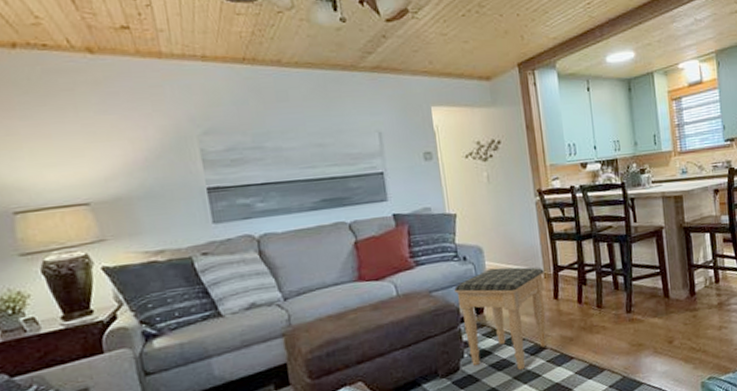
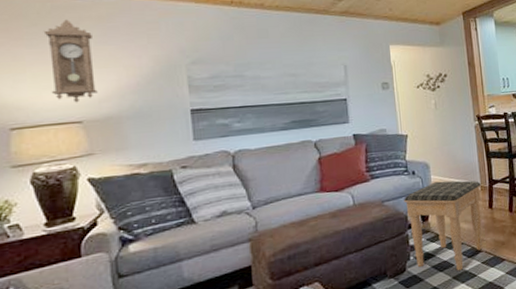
pendulum clock: none [36,85,103,183] -> present [43,19,98,103]

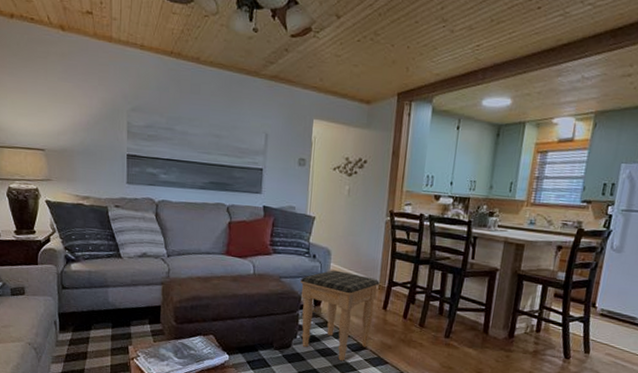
pendulum clock: present [43,19,98,103] -> none [21,53,57,132]

